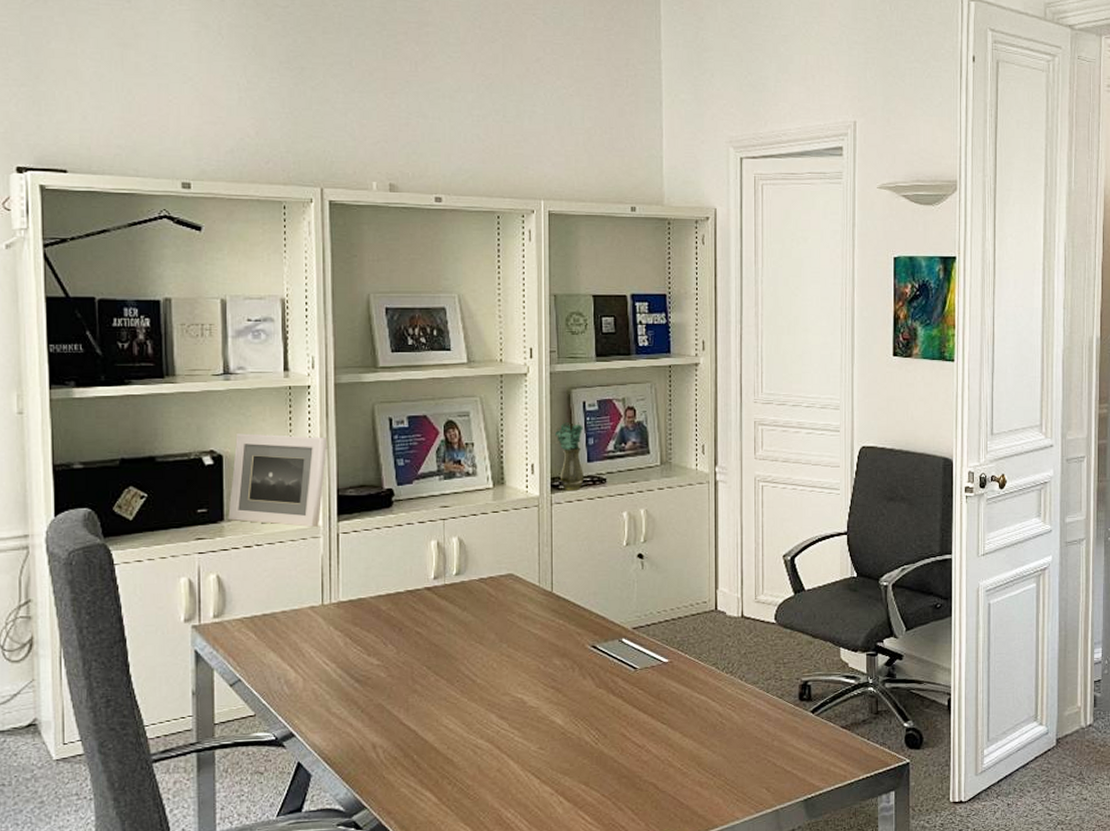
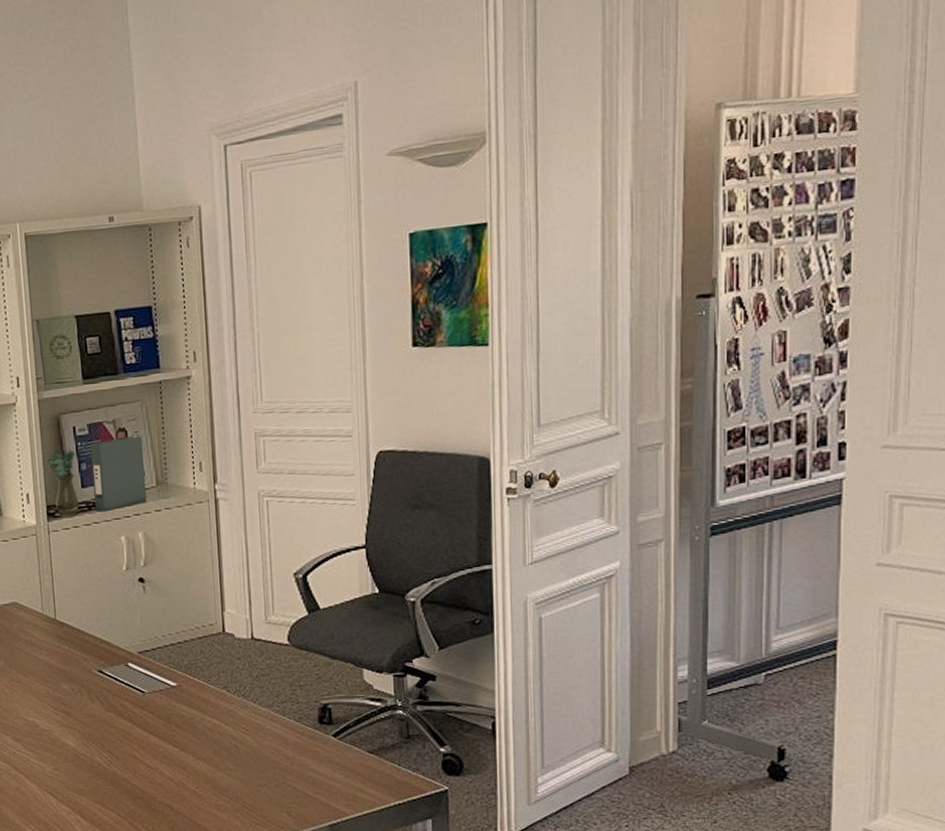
binder: none [599,416,651,487] -> present [91,436,147,512]

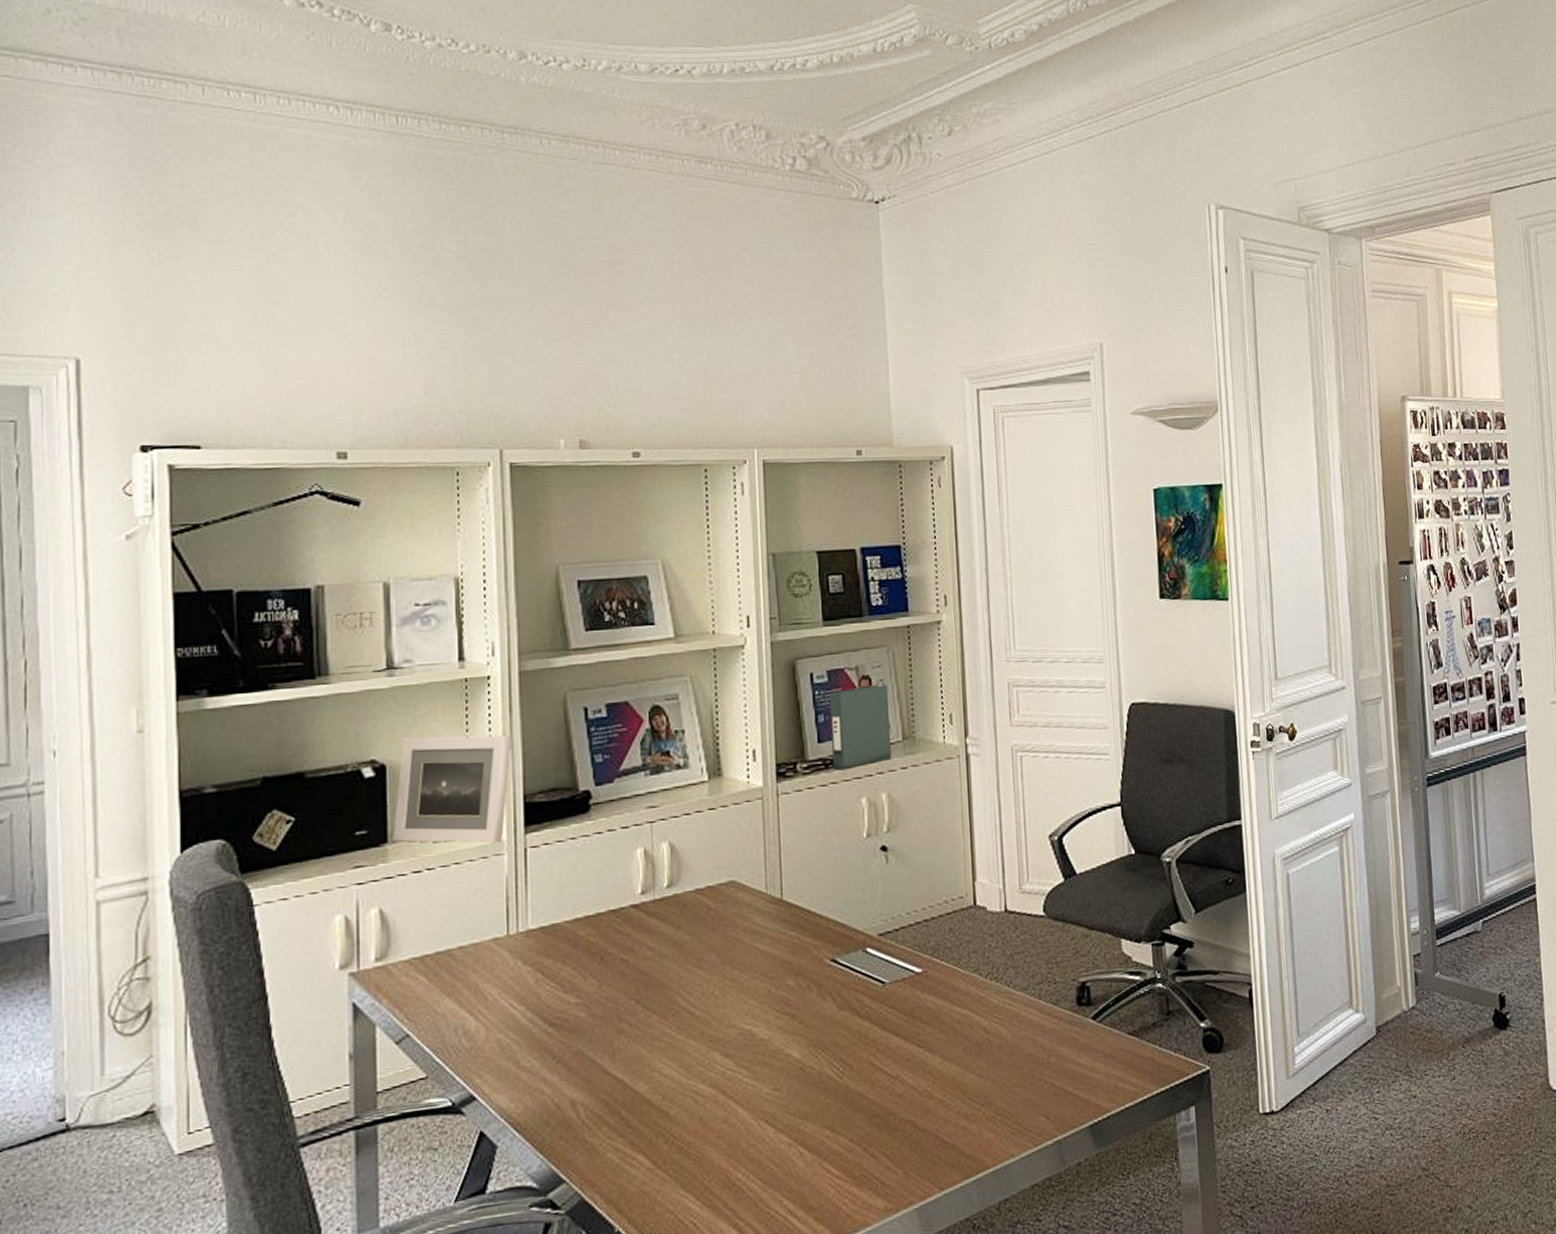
vase: present [47,447,80,519] -> none [779,696,815,779]

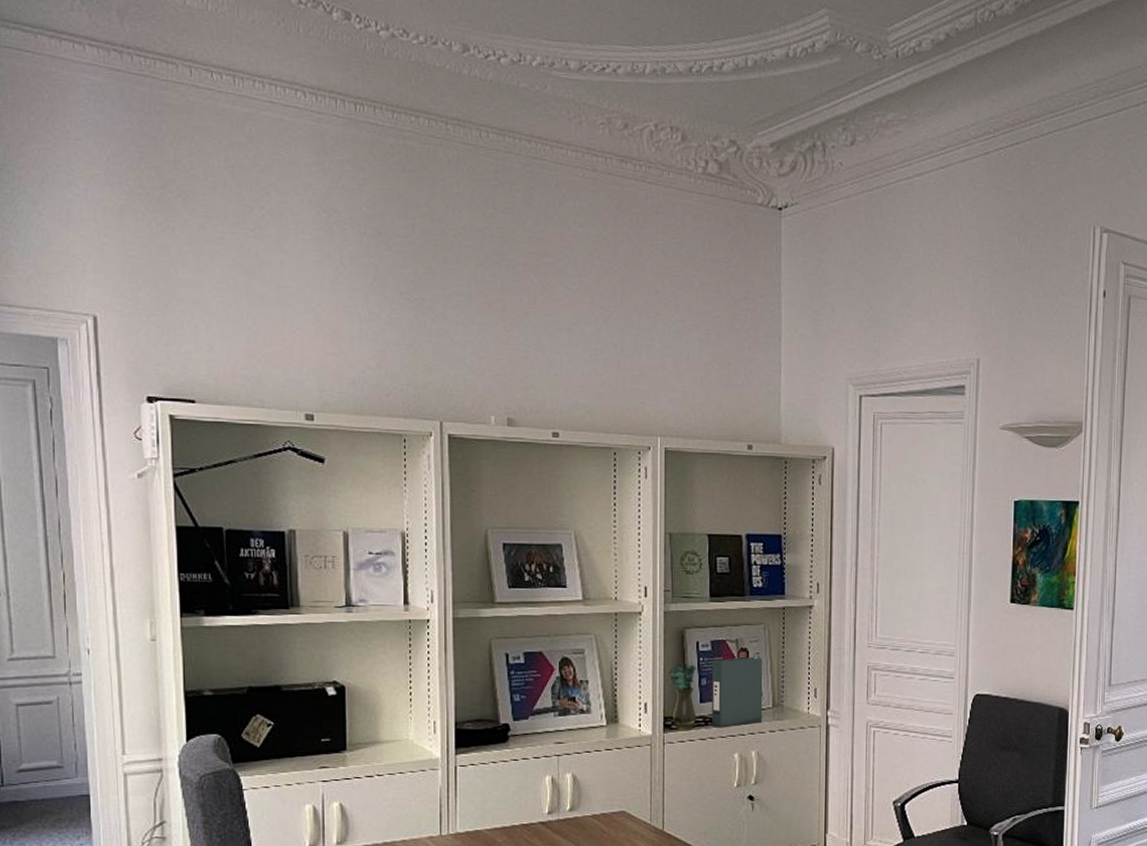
picture frame: present [393,735,512,844] -> none [351,665,446,760]
vase: none [779,696,815,779] -> present [669,660,697,732]

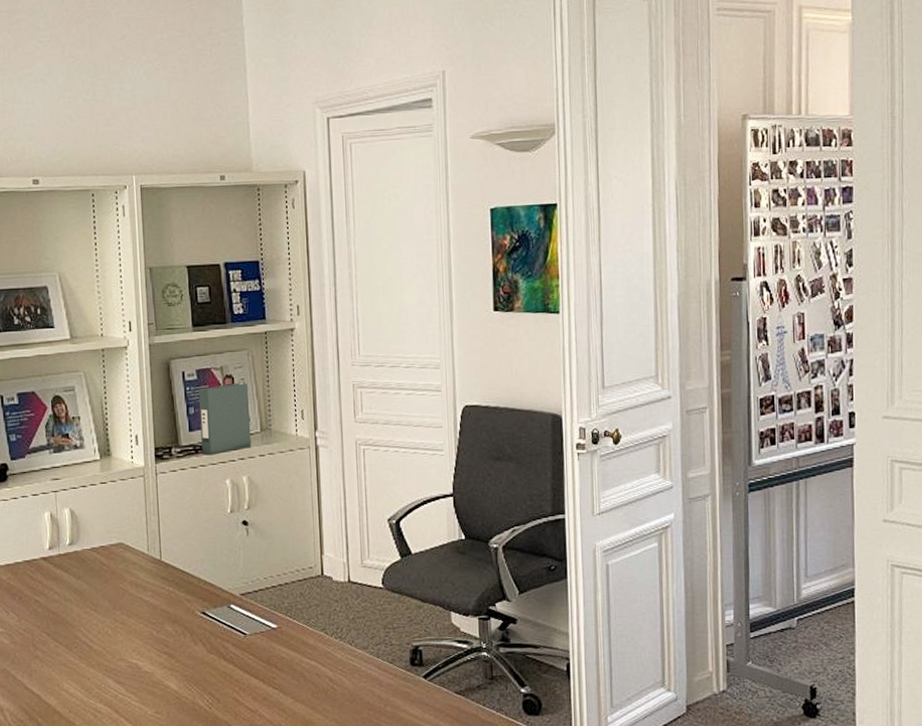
vase: present [669,660,697,732] -> none [157,391,187,461]

